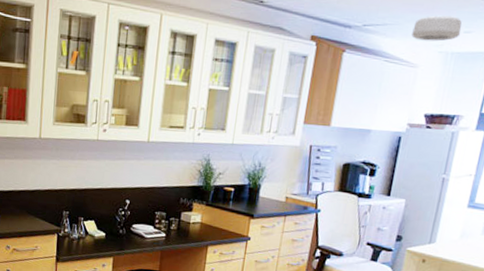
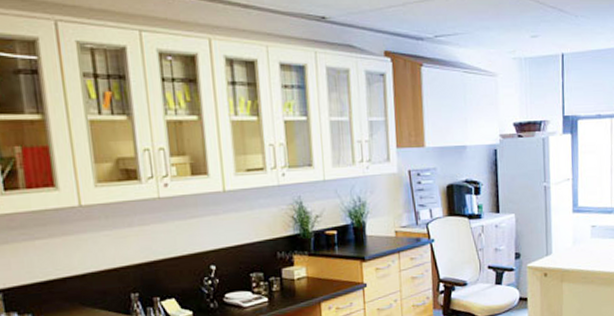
ceiling light: present [411,15,462,42] -> none [483,21,529,48]

